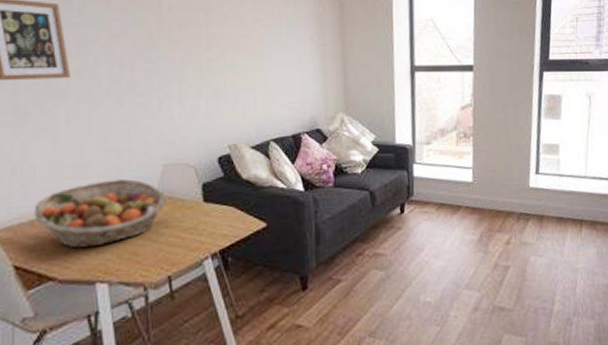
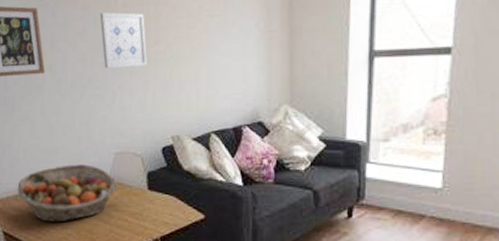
wall art: none [140,15,198,75] -> present [99,12,147,69]

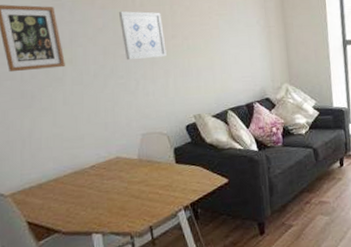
fruit basket: present [17,164,116,223] -> none [41,147,145,206]

